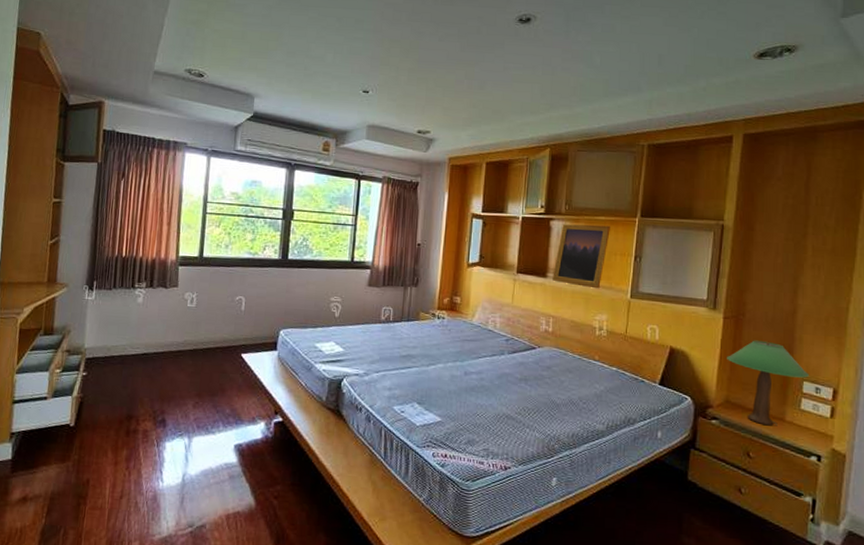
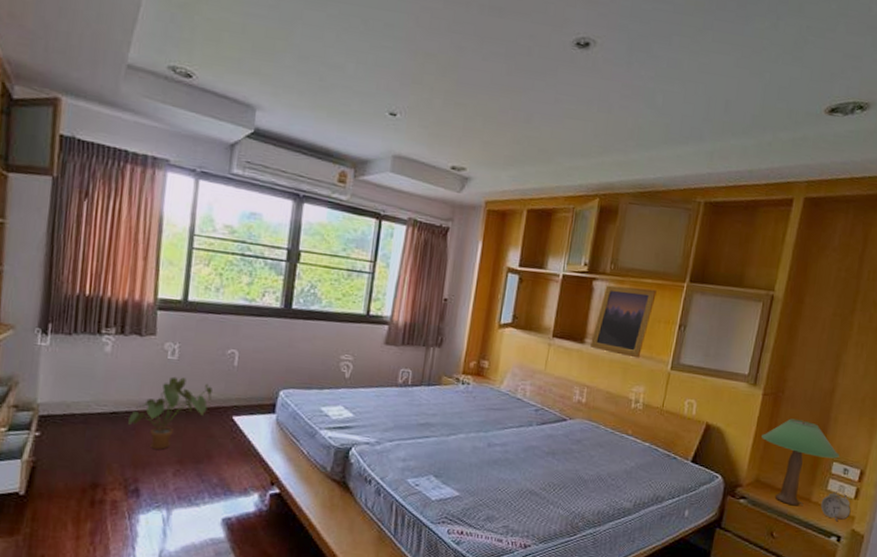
house plant: none [156,321,224,385] -> present [128,376,212,450]
alarm clock: none [796,409,828,441] -> present [820,490,851,522]

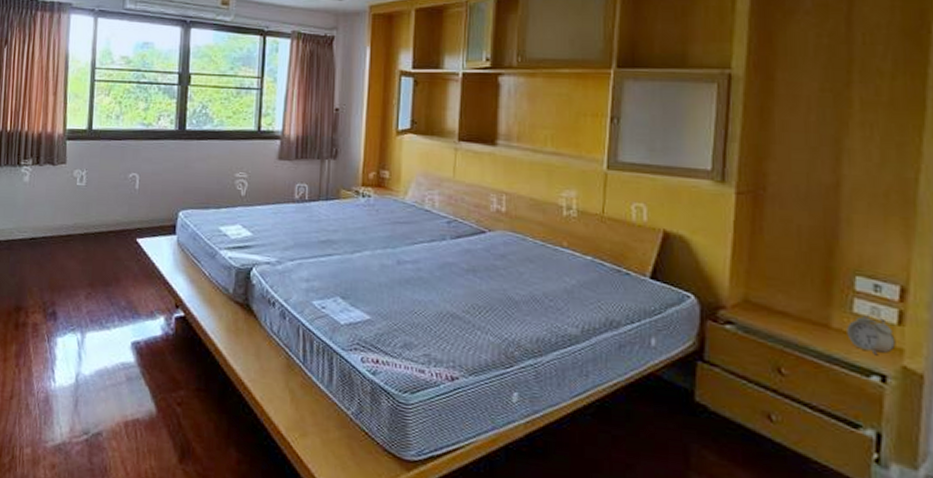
house plant: present [128,376,212,450] -> none [45,202,117,273]
picture frame: present [590,285,657,357] -> none [504,79,577,157]
table lamp: present [761,418,839,506] -> none [743,221,863,334]

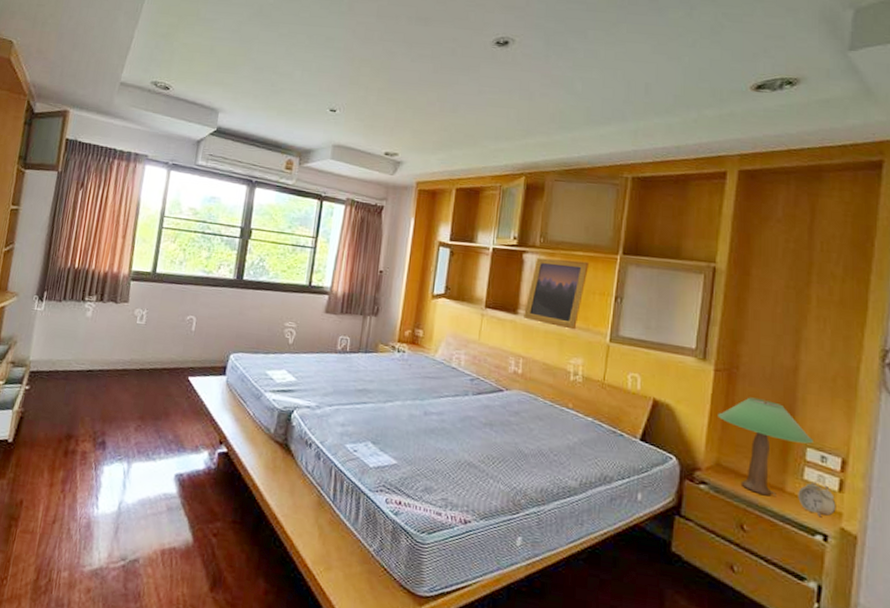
picture frame: none [504,79,577,157] -> present [524,257,589,329]
table lamp: none [743,221,863,334] -> present [718,397,813,497]

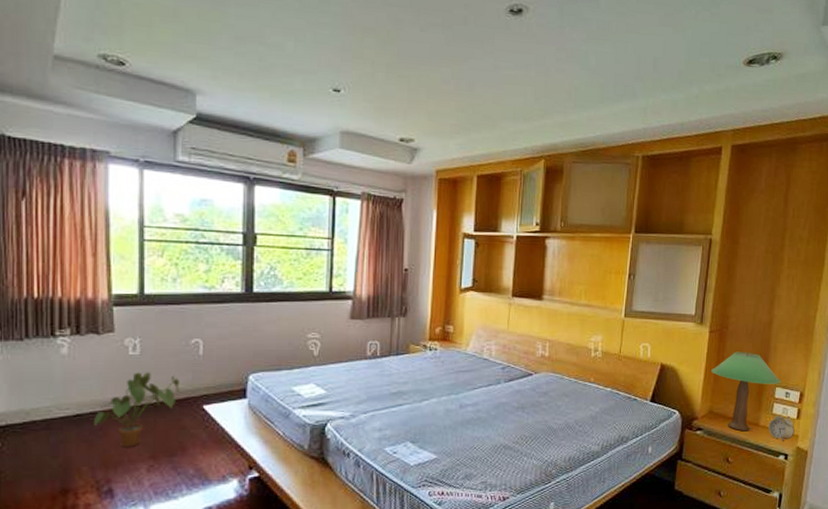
house plant: none [101,339,172,406] -> present [94,372,179,447]
picture frame: present [524,257,589,329] -> none [548,242,605,308]

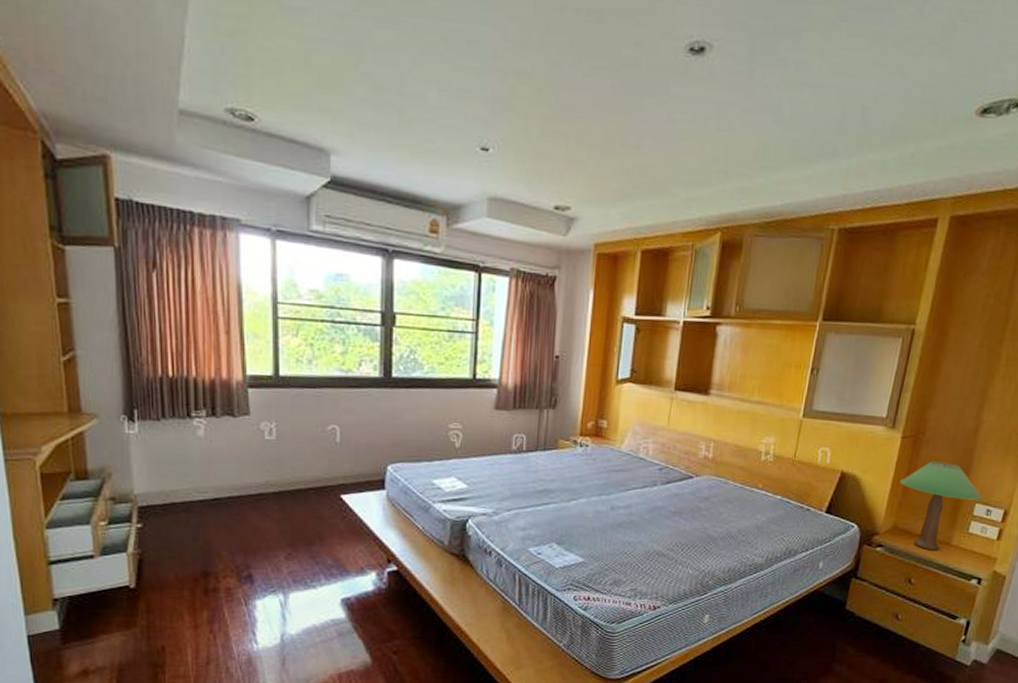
house plant: present [94,372,179,447] -> none [232,457,316,534]
alarm clock: present [768,413,795,442] -> none [961,532,993,564]

